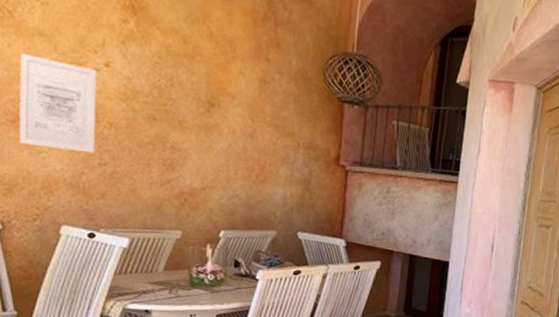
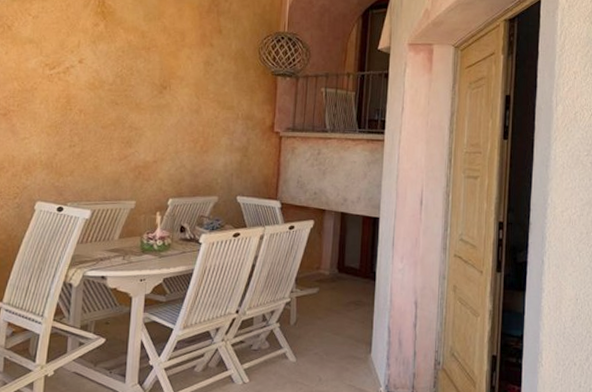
wall art: present [18,53,97,153] -> none [7,59,72,136]

